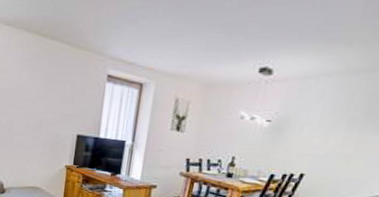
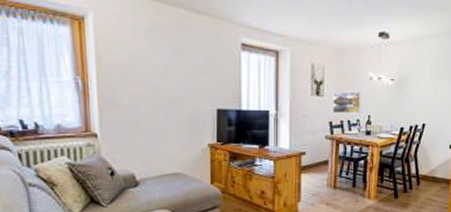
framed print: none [192,129,228,154] -> present [333,91,362,114]

